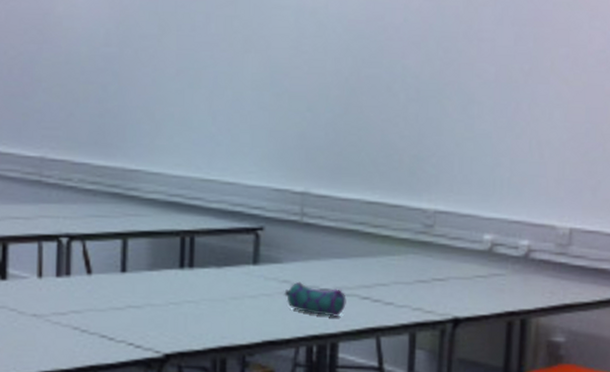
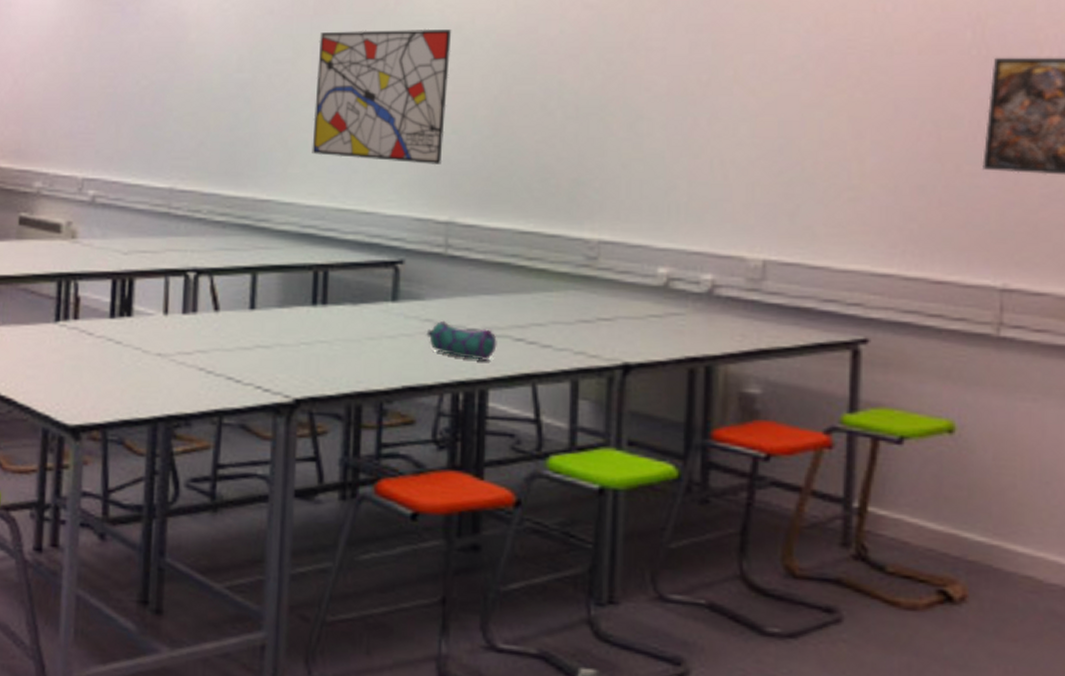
wall art: none [178,10,307,140] -> present [312,28,452,165]

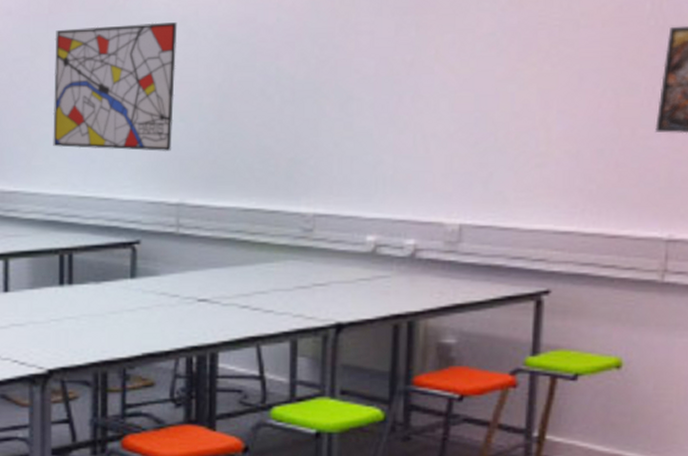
pencil case: present [426,320,497,361] -> none [162,293,225,327]

